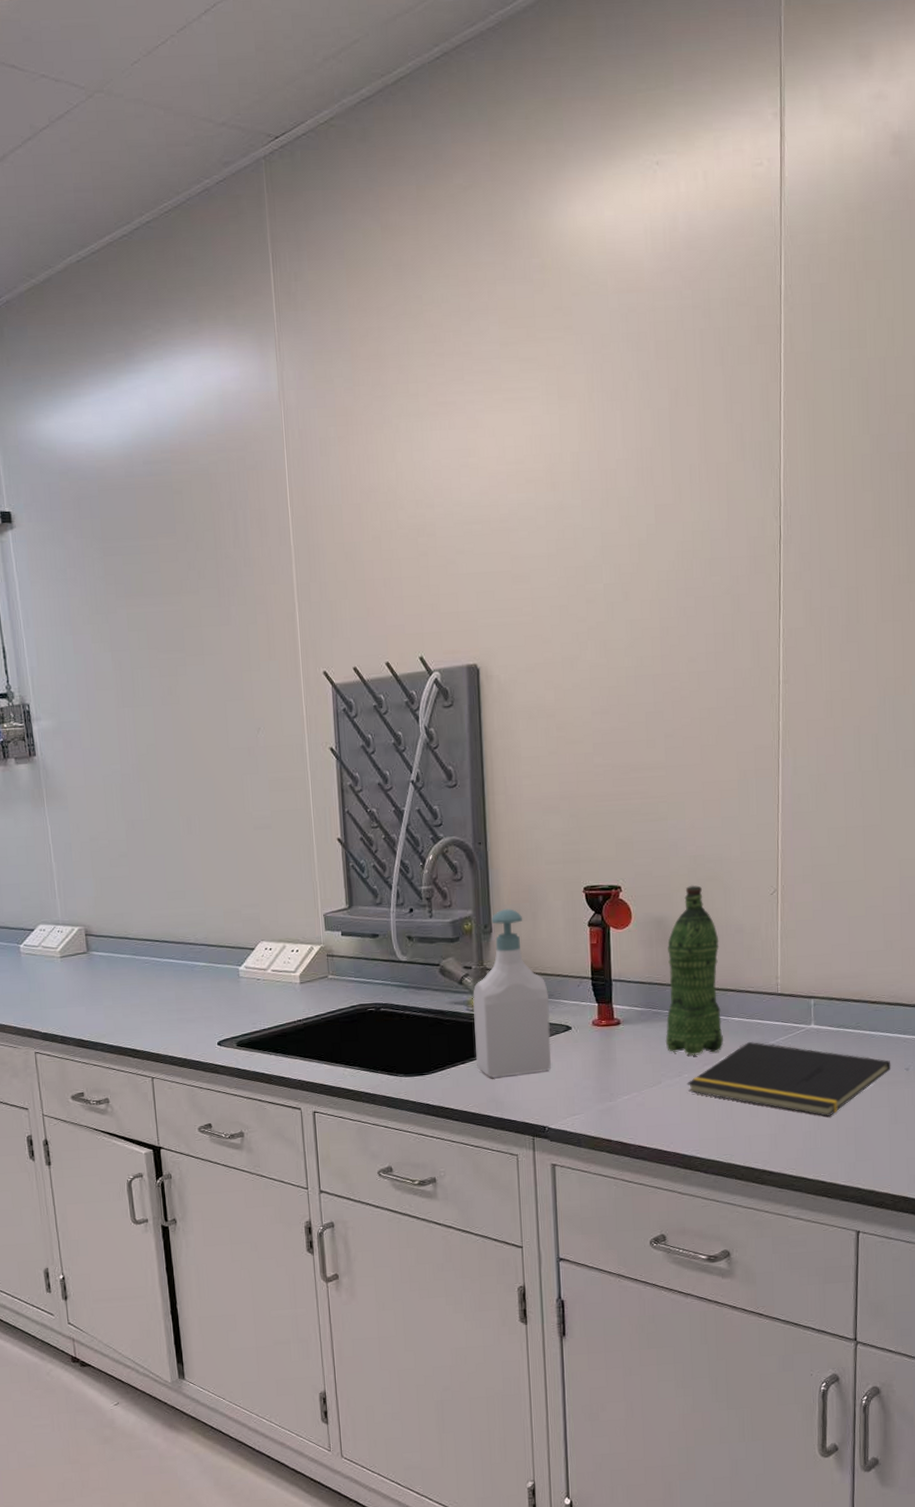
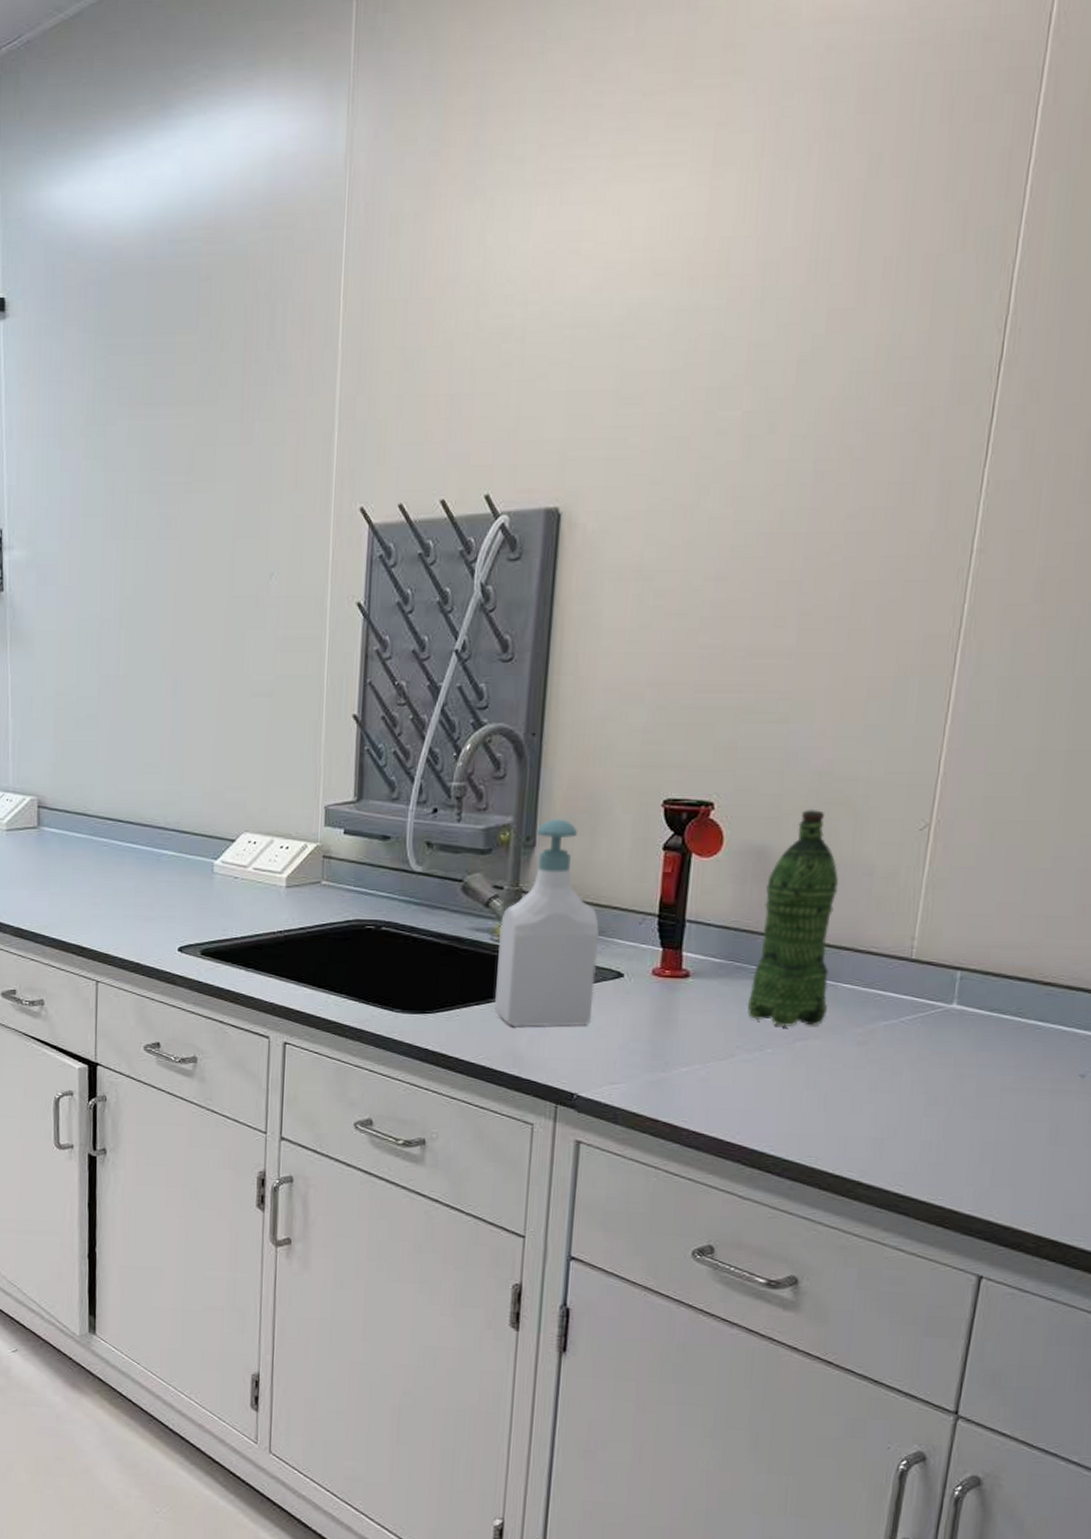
notepad: present [687,1041,891,1117] -> none [769,1016,1060,1126]

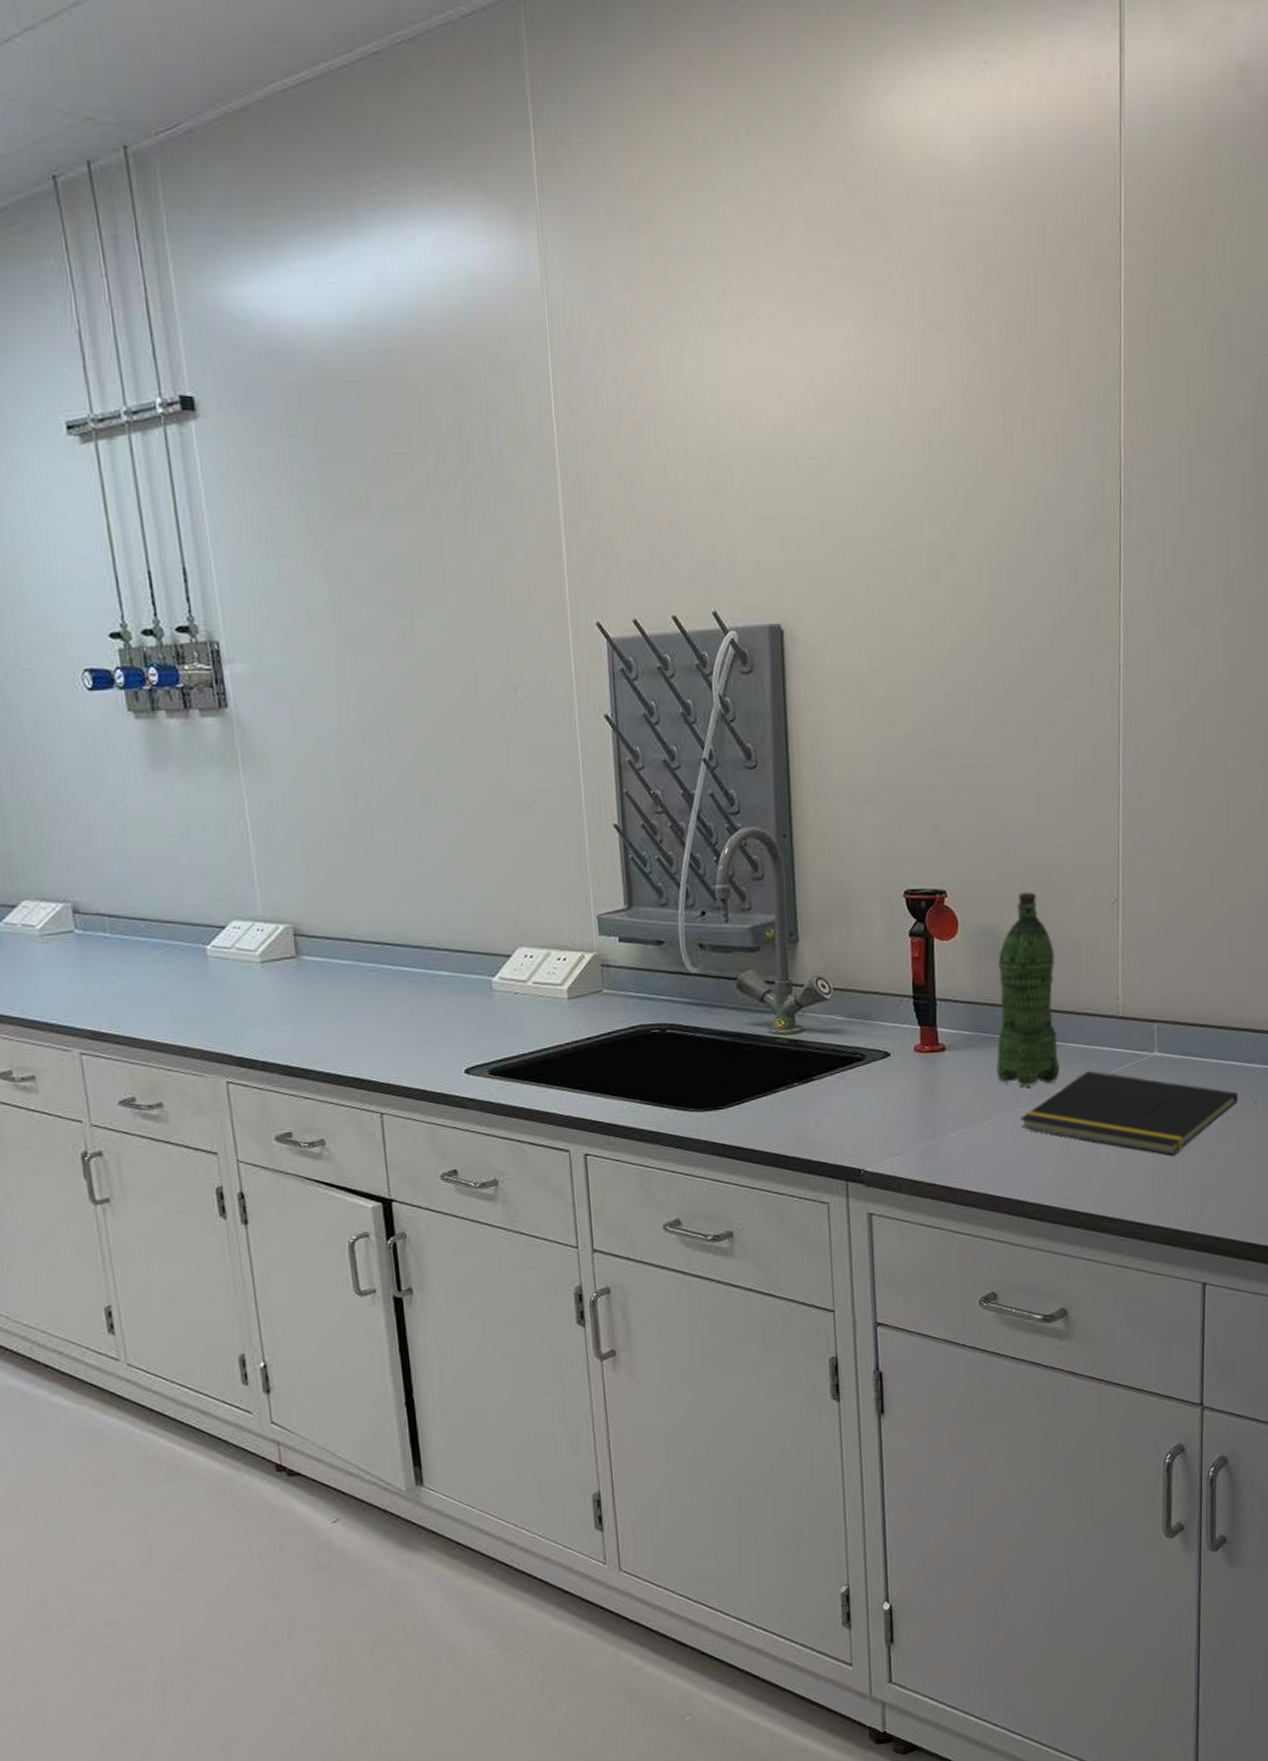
soap bottle: present [494,819,599,1027] -> none [776,914,867,1113]
notepad: none [769,1016,1060,1126] -> present [1020,1070,1239,1156]

